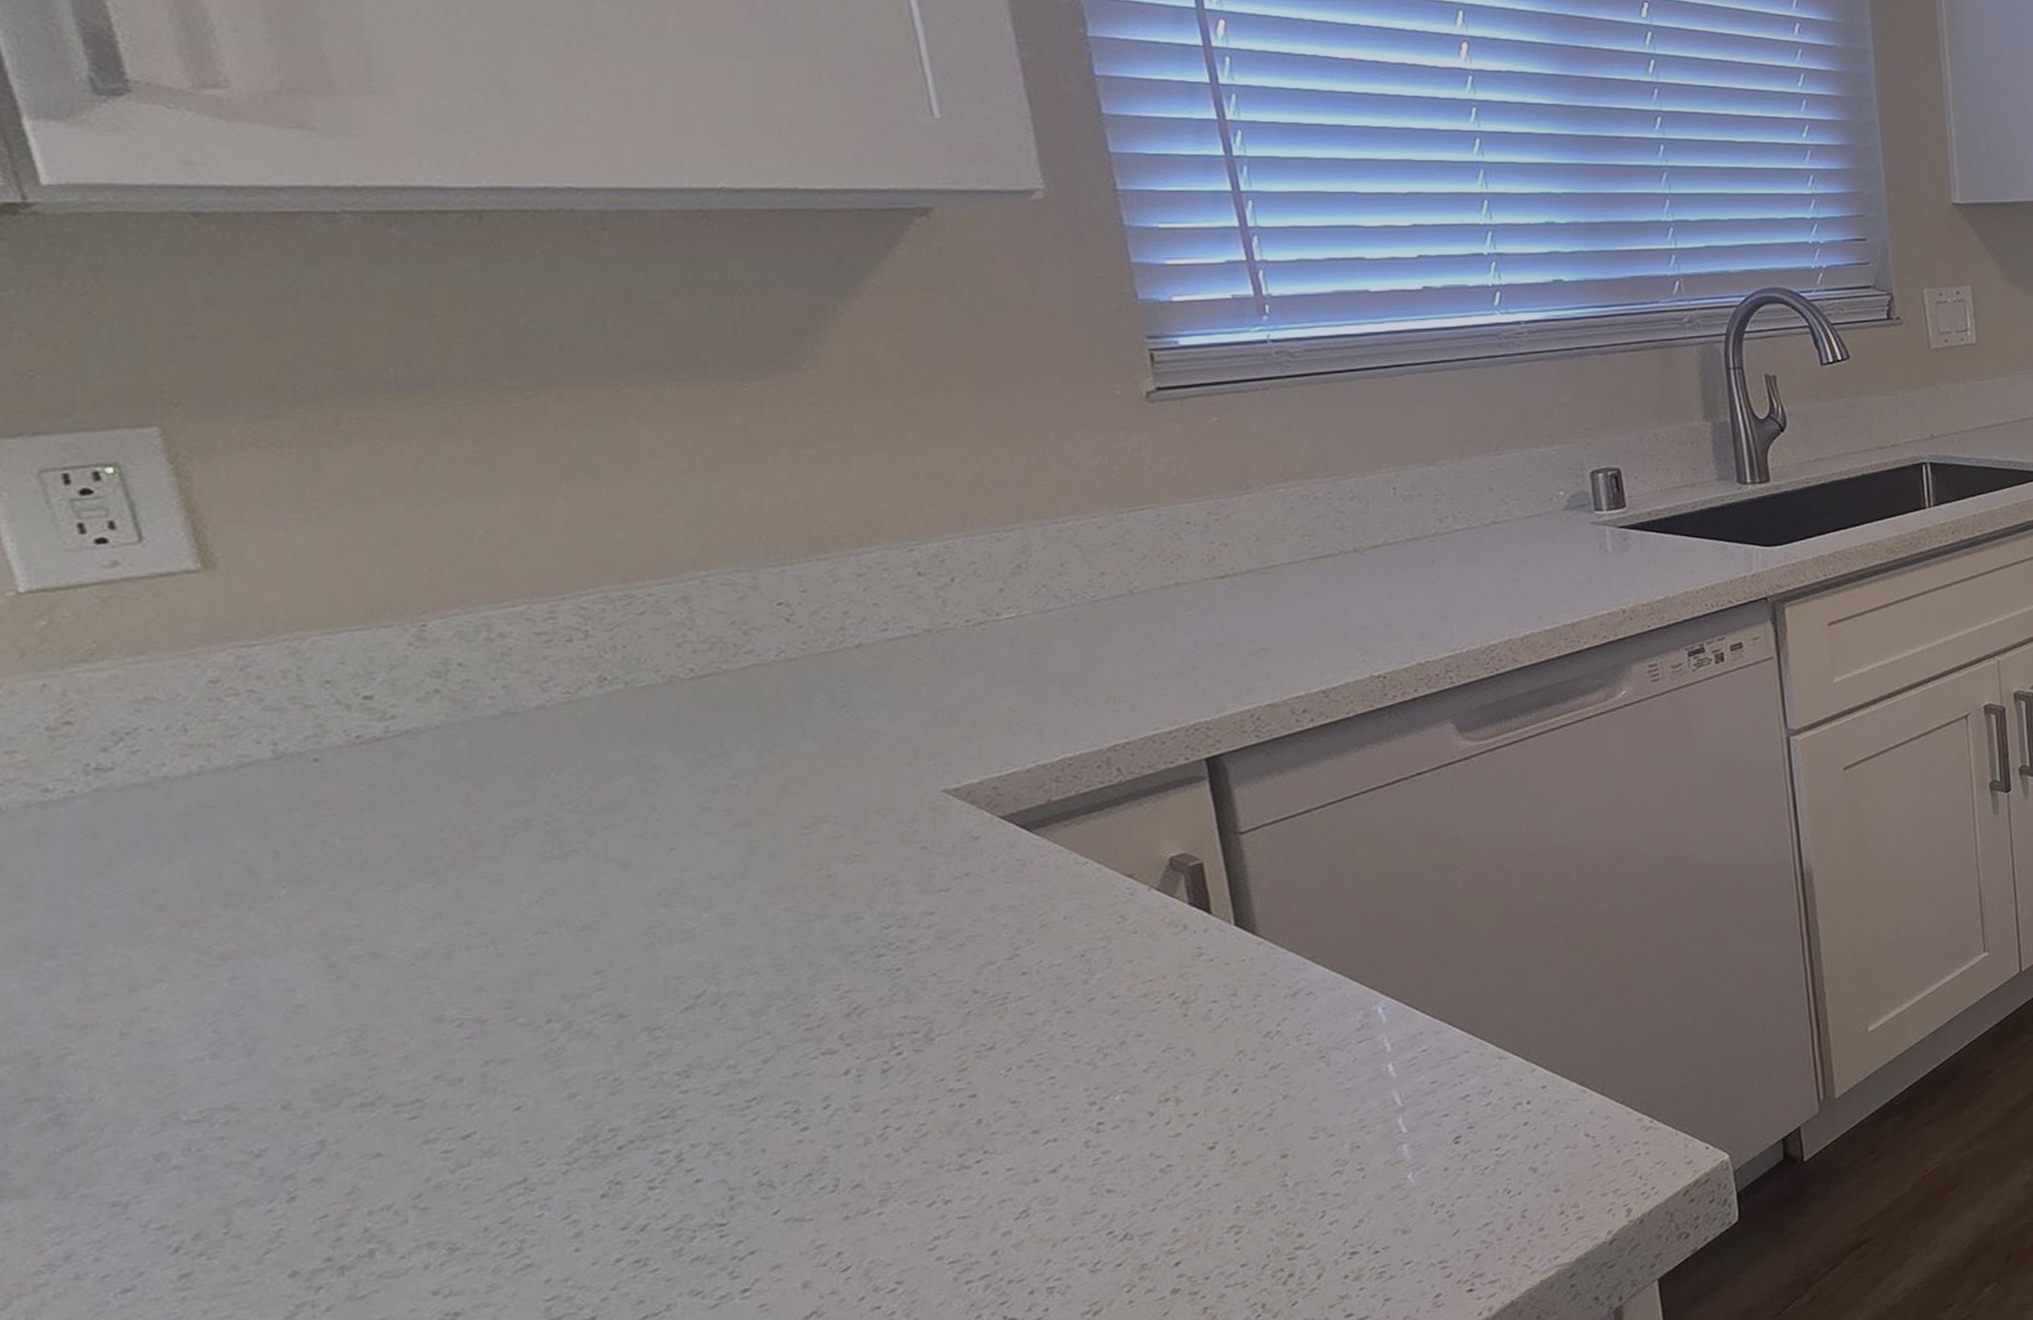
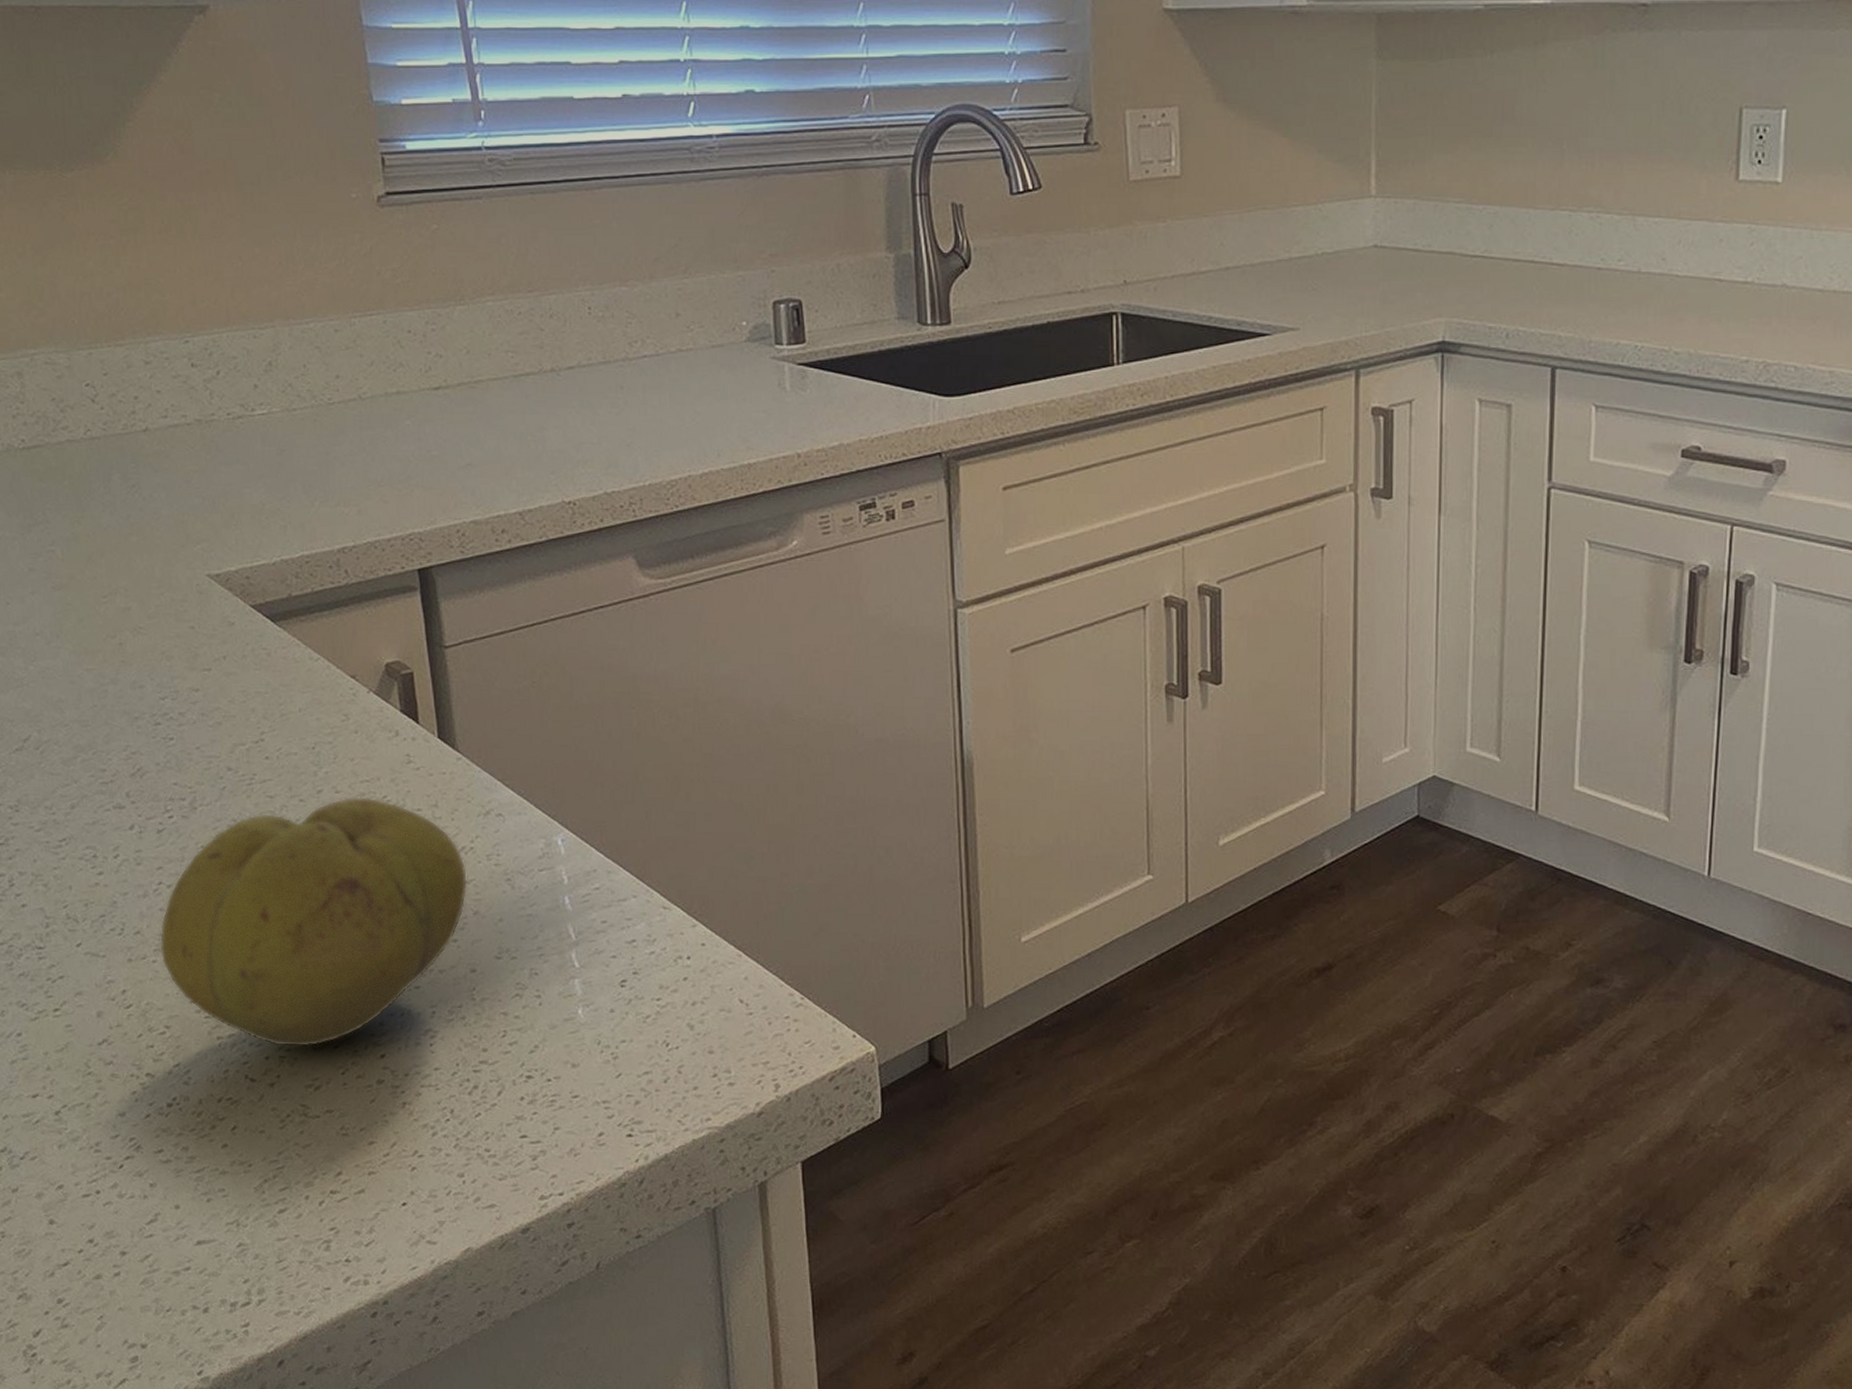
fruit: none [886,996,1275,1278] -> present [159,796,468,1048]

